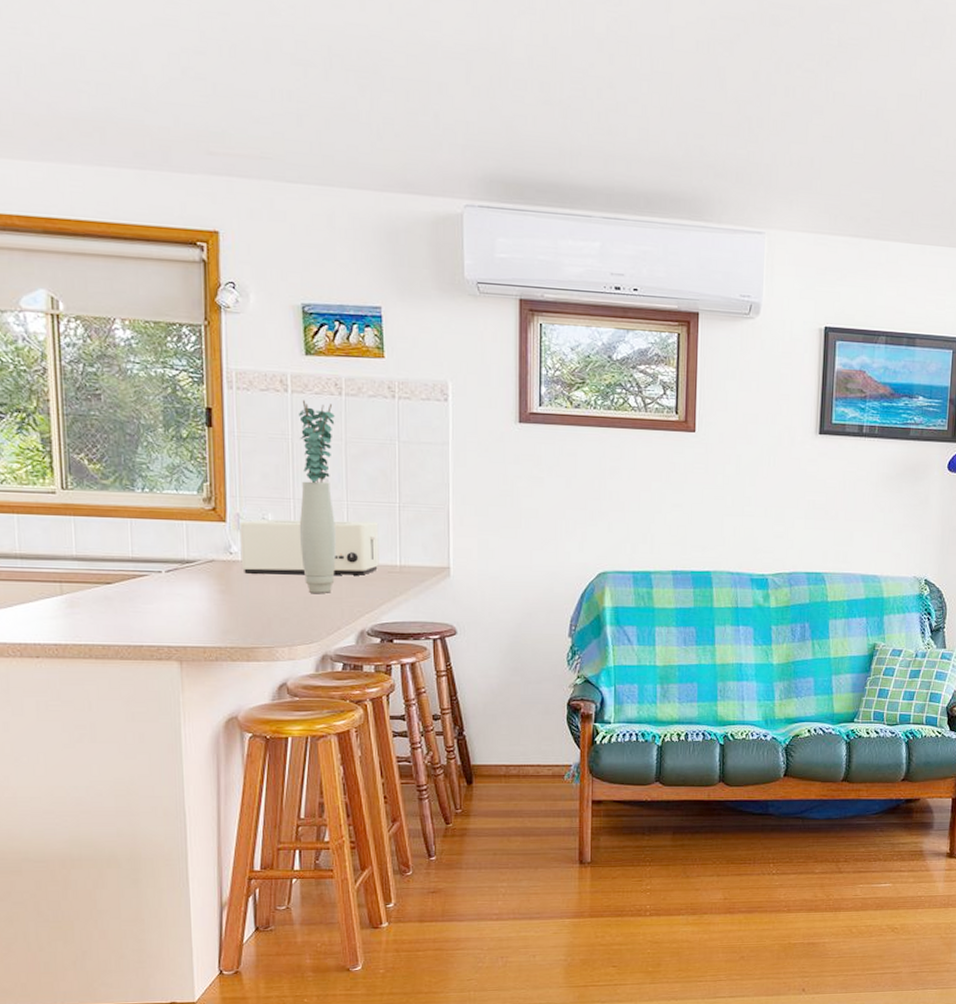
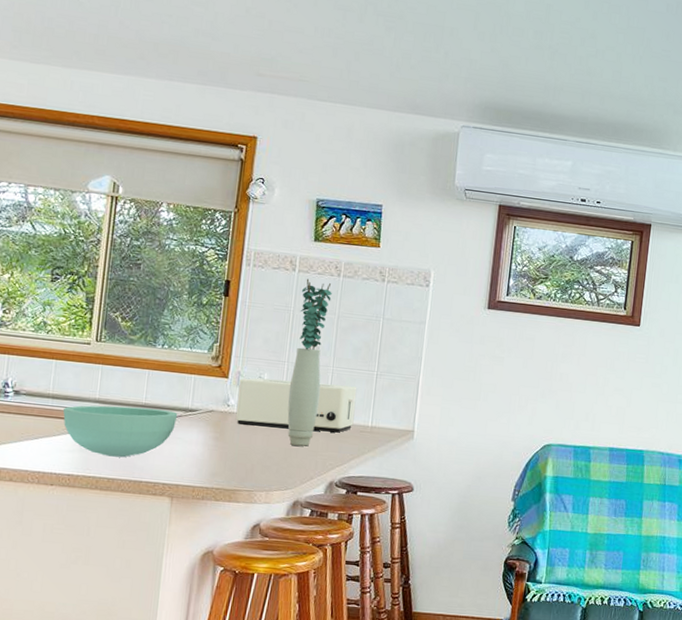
bowl: none [35,562,173,621] -> present [62,405,178,458]

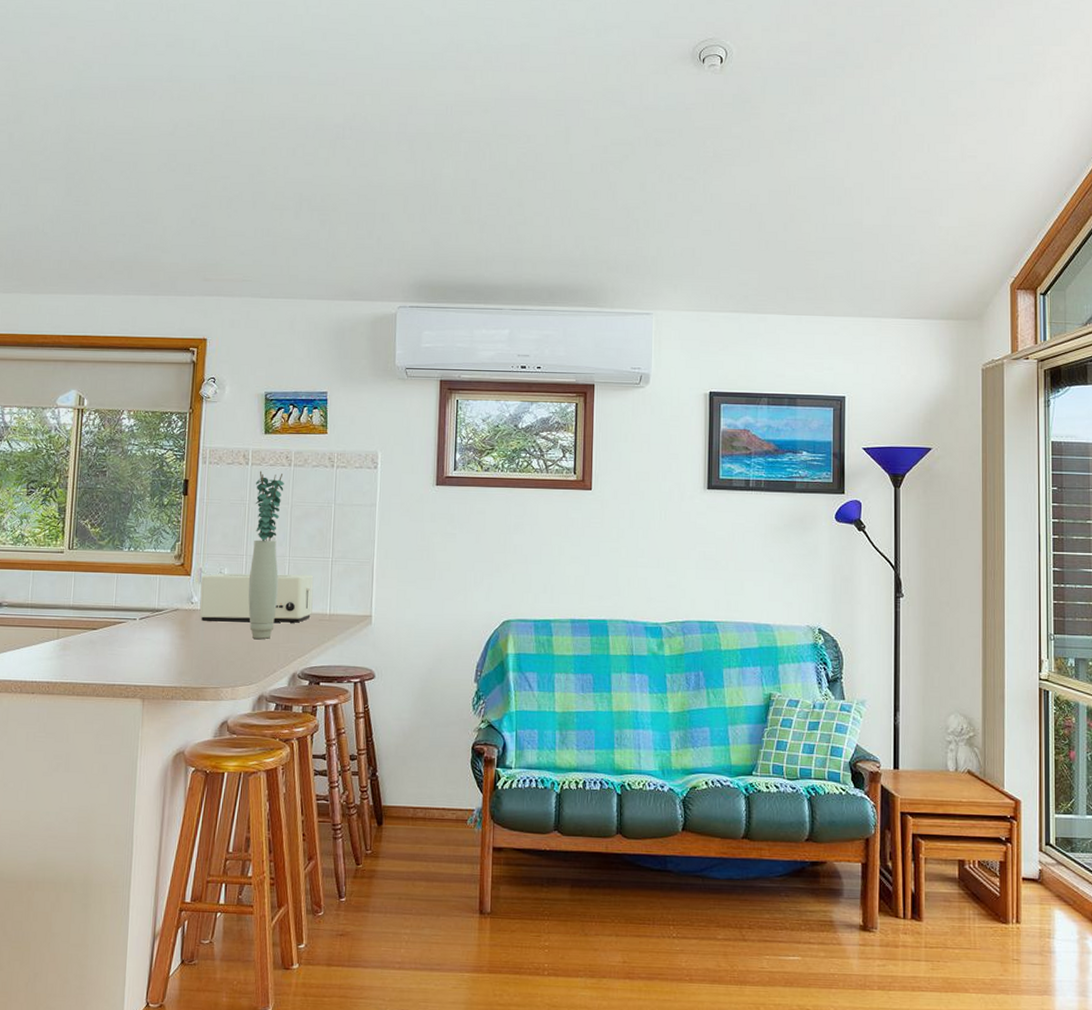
bowl: present [62,405,178,458] -> none [40,611,146,662]

